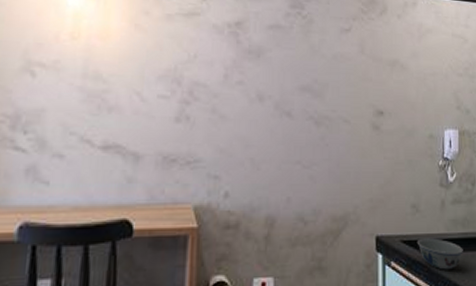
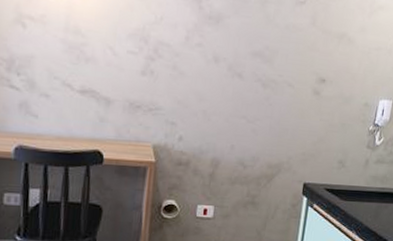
bowl: present [417,238,463,270] -> none [338,188,379,216]

